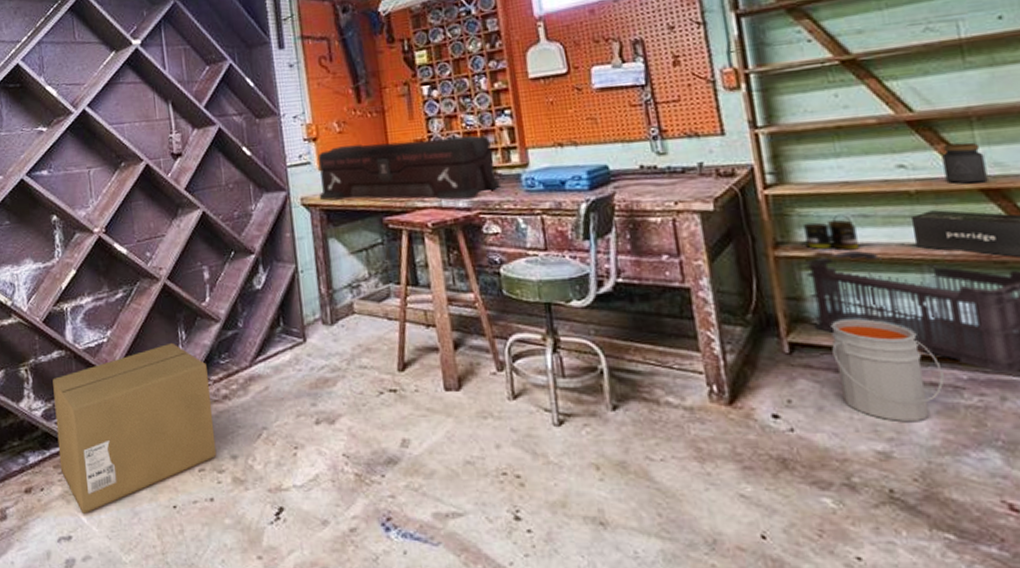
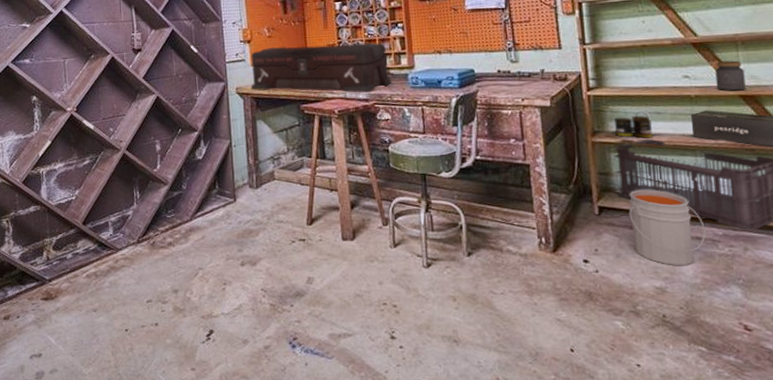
box: present [52,342,217,514] -> none [29,200,162,336]

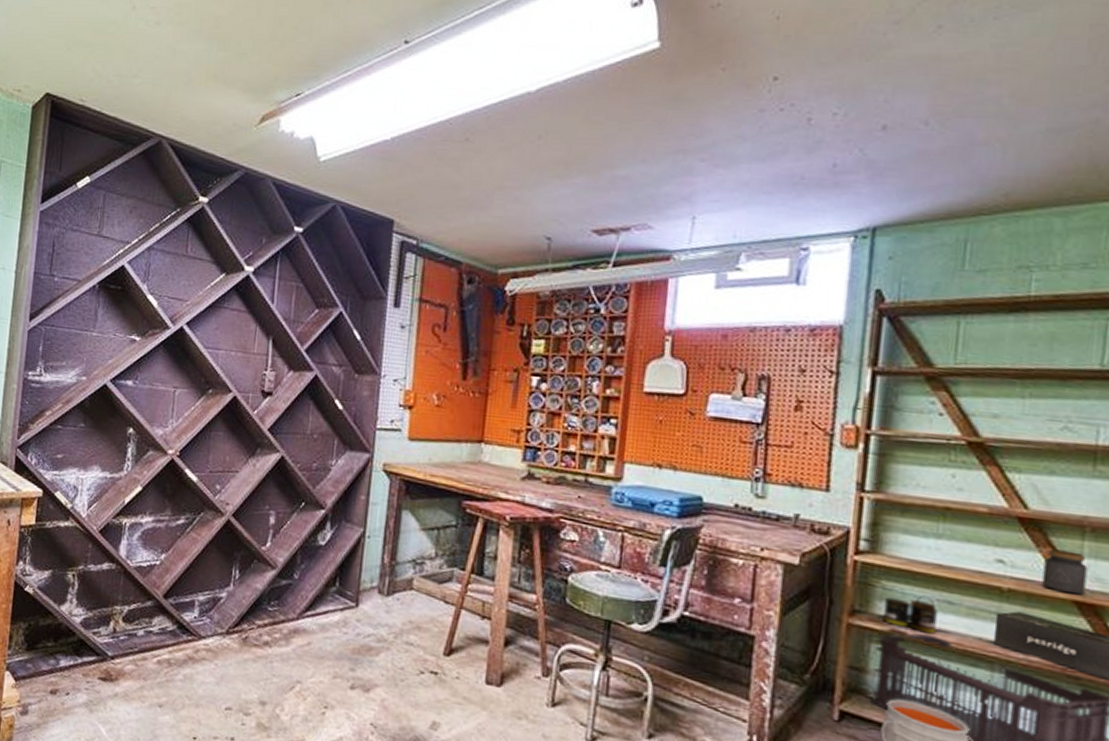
toolbox: present [250,42,392,93] -> none [402,419,589,502]

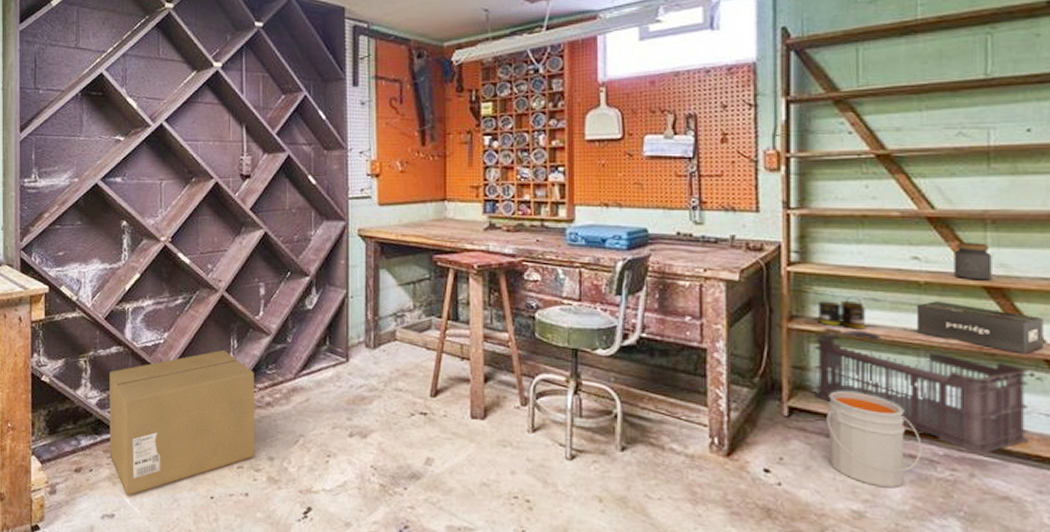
box: none [89,579,254,726] -> present [109,349,255,496]

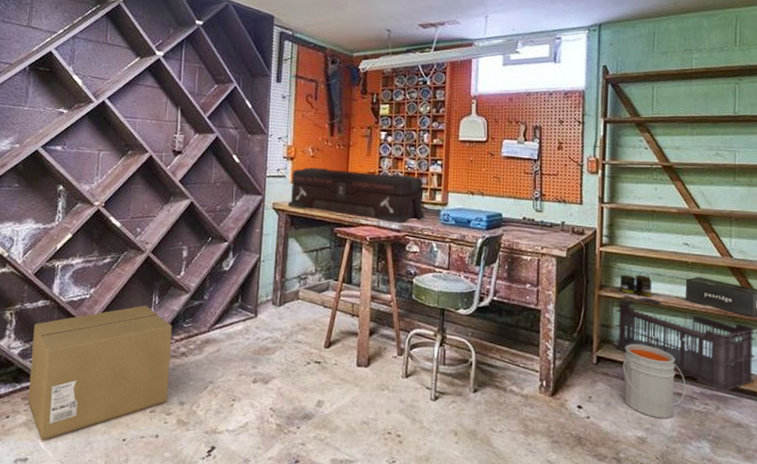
toolbox: none [375,185,545,247] -> present [287,167,425,224]
jar: present [954,242,992,281] -> none [710,233,735,263]

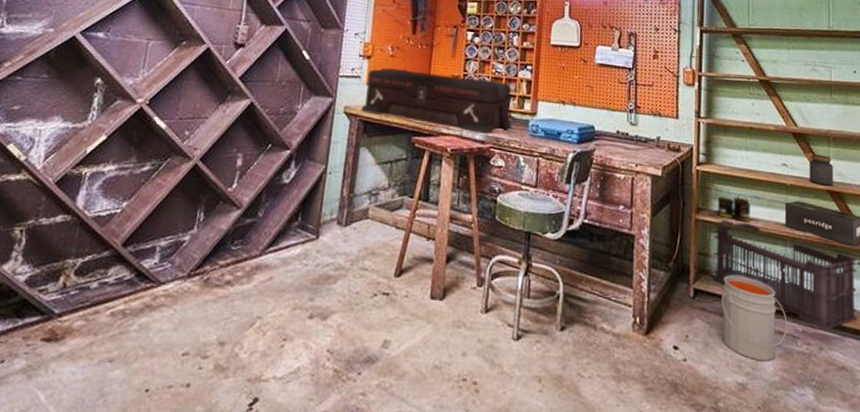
box: present [28,305,172,440] -> none [30,222,218,392]
jar: none [710,233,735,263] -> present [809,154,833,186]

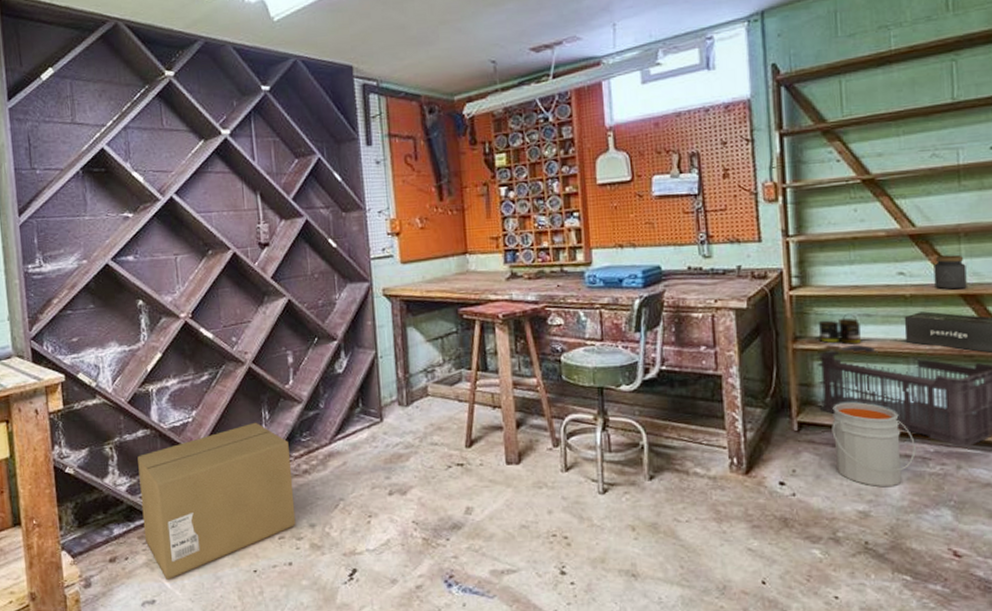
box: none [30,222,218,392] -> present [137,422,296,580]
toolbox: present [360,67,512,134] -> none [399,234,566,294]

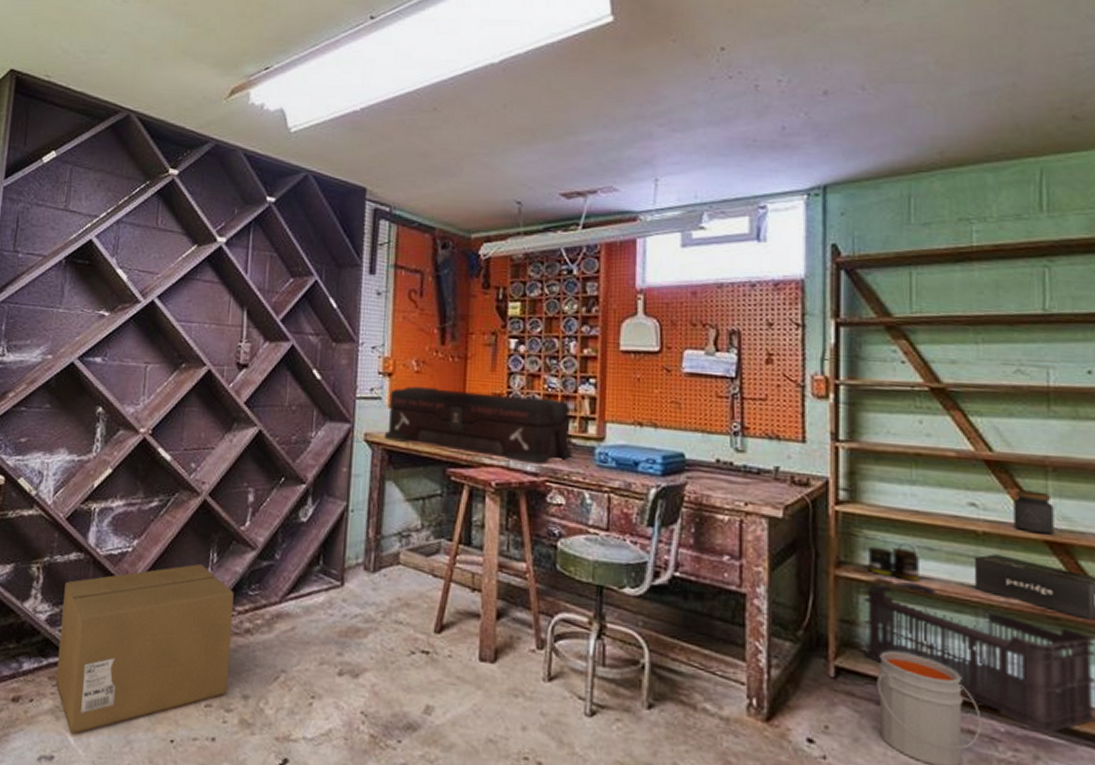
toolbox: none [399,234,566,294] -> present [384,386,573,465]

